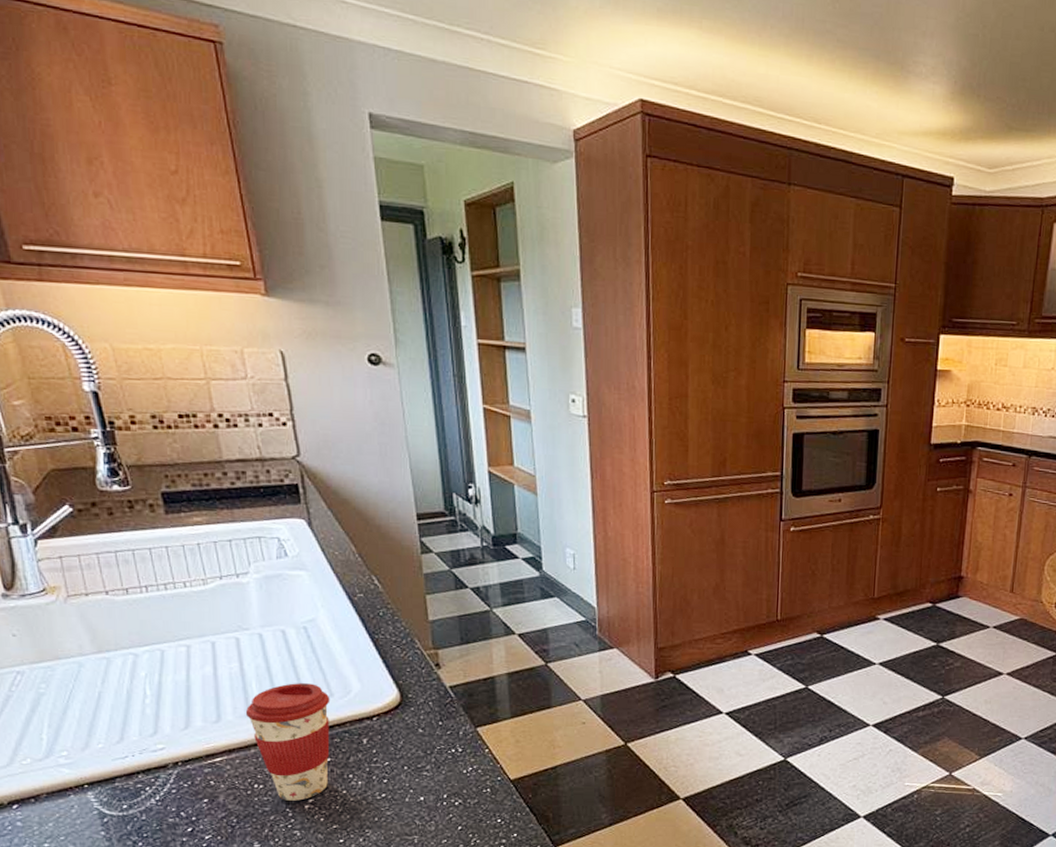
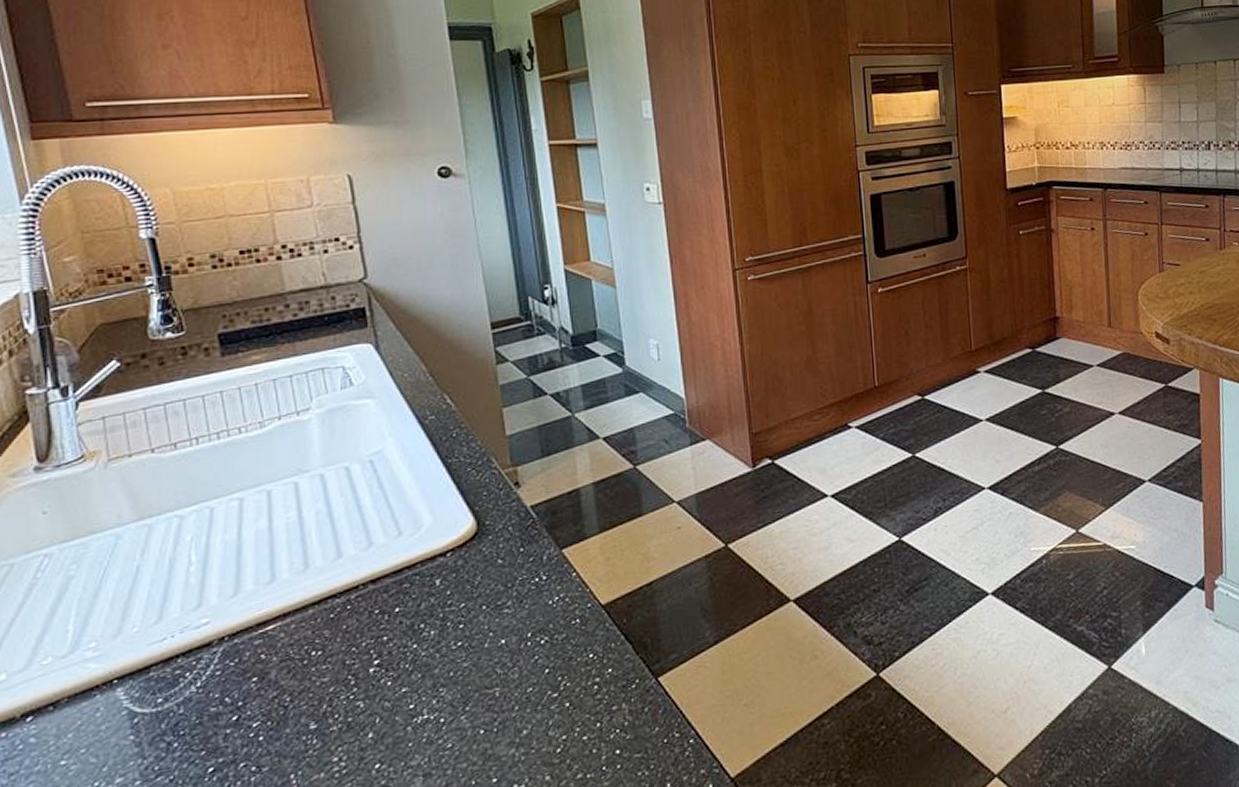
coffee cup: present [245,683,330,801] -> none [303,523,399,667]

